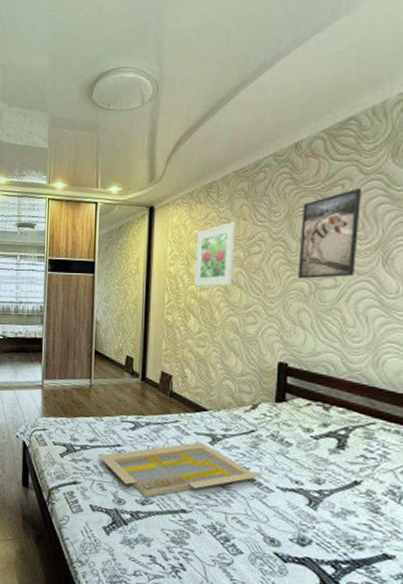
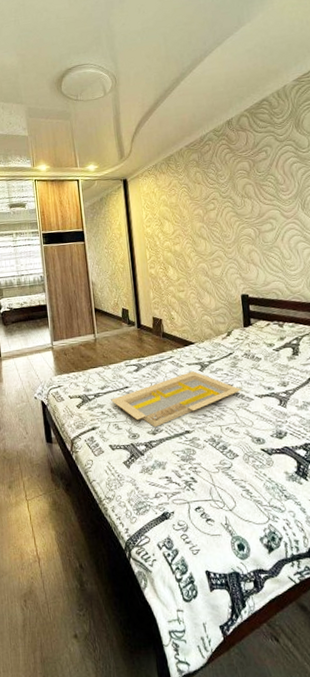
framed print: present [193,221,236,287] -> none [164,185,198,243]
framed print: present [298,187,361,279] -> none [240,152,284,227]

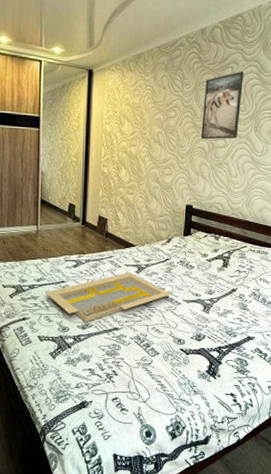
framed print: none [240,152,284,227] -> present [201,71,244,140]

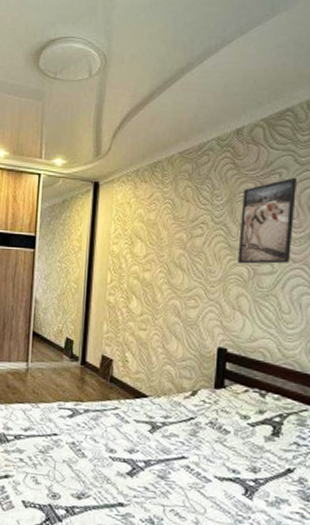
serving tray: present [46,272,172,323] -> none [34,430,198,492]

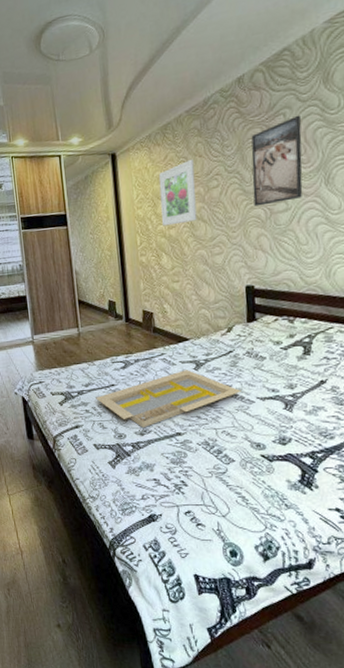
serving tray: none [34,430,198,492] -> present [96,370,242,429]
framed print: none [136,202,180,268] -> present [158,158,197,226]

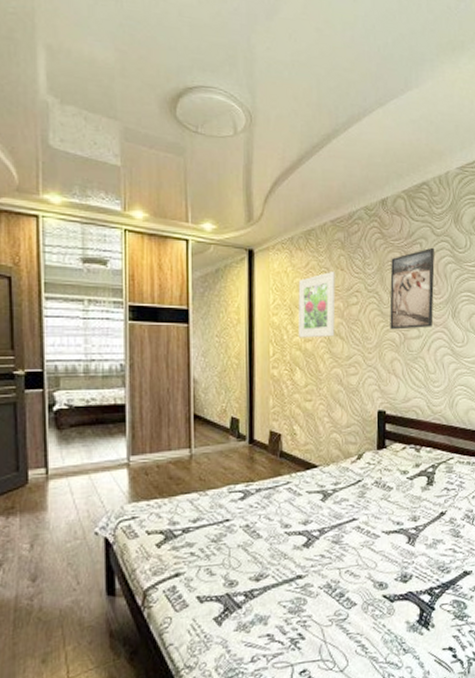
serving tray: present [96,370,242,429] -> none [205,501,368,573]

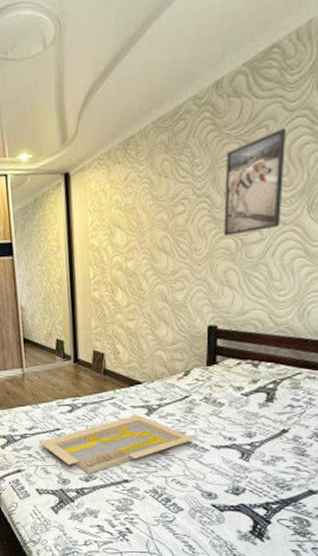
serving tray: none [205,501,368,573] -> present [39,415,196,475]
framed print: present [298,270,336,338] -> none [117,179,159,258]

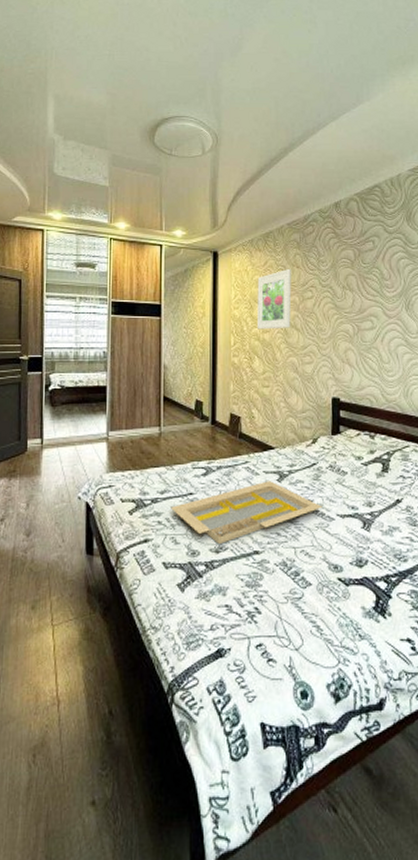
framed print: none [117,179,159,258] -> present [256,268,292,330]
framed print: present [224,127,285,236] -> none [343,244,387,322]

